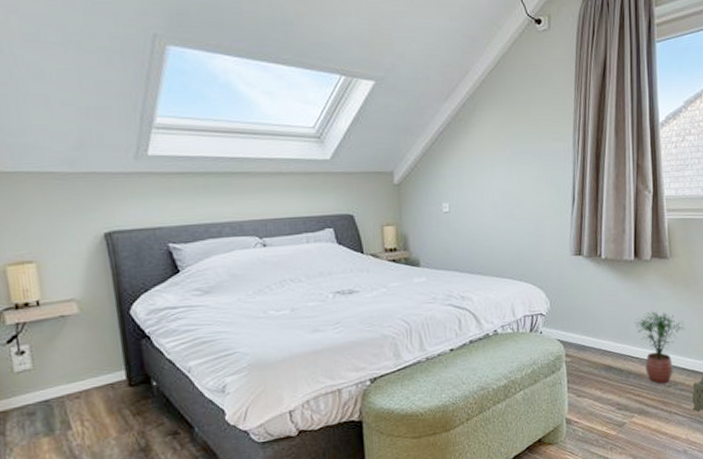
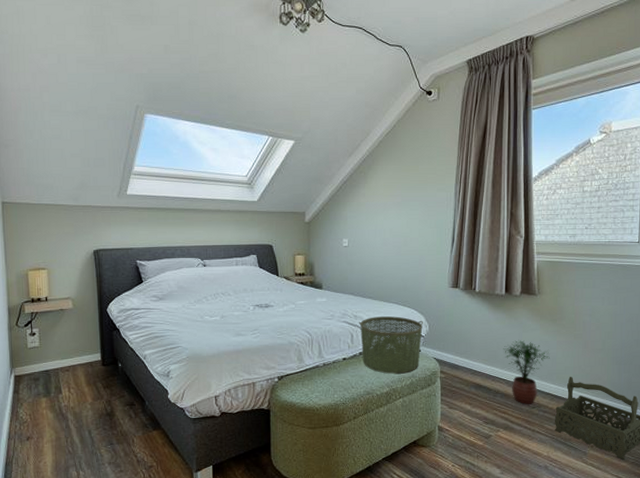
basket: none [466,293,543,363] -> present [358,316,423,374]

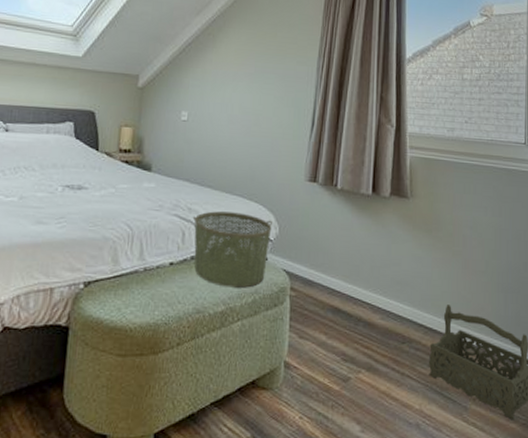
potted plant: present [503,340,550,404] -> none [368,253,424,338]

